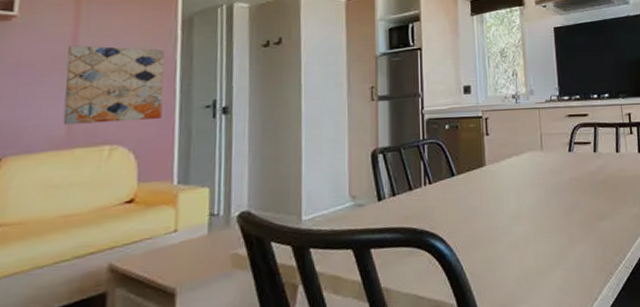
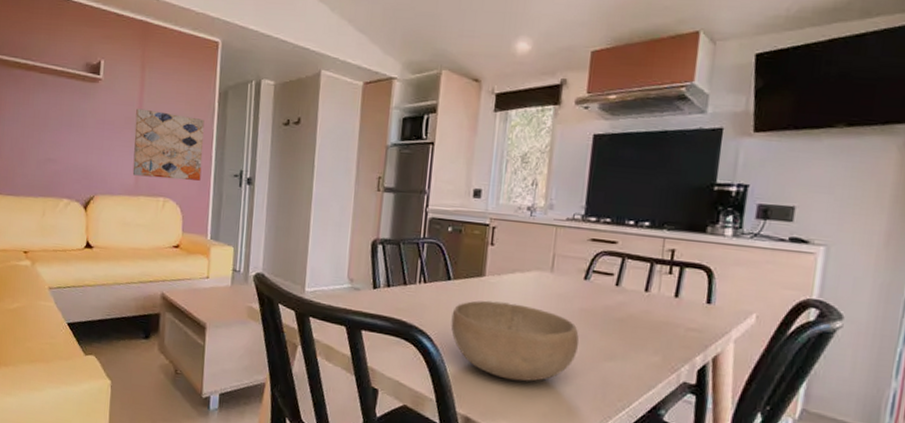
bowl: none [460,186,575,263] -> present [451,300,579,382]

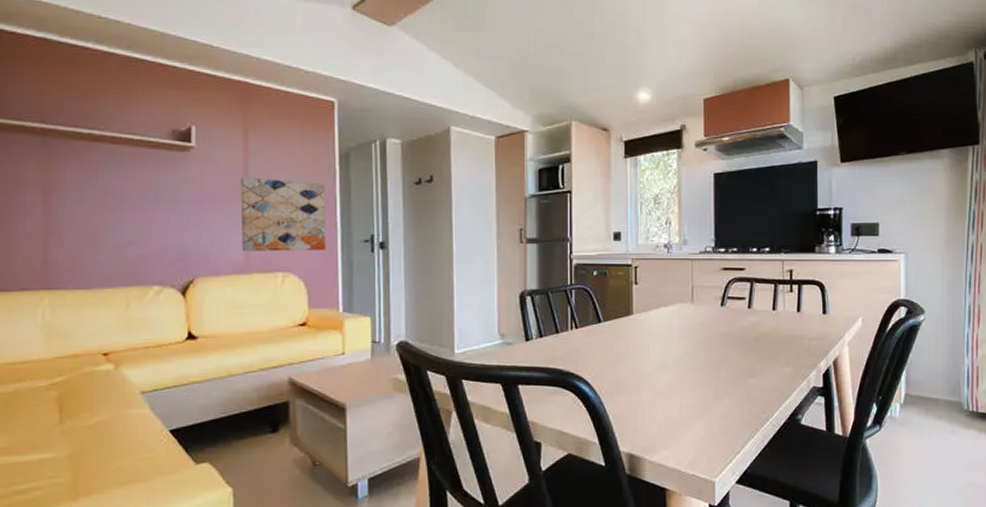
bowl: present [451,300,579,382] -> none [606,337,724,411]

